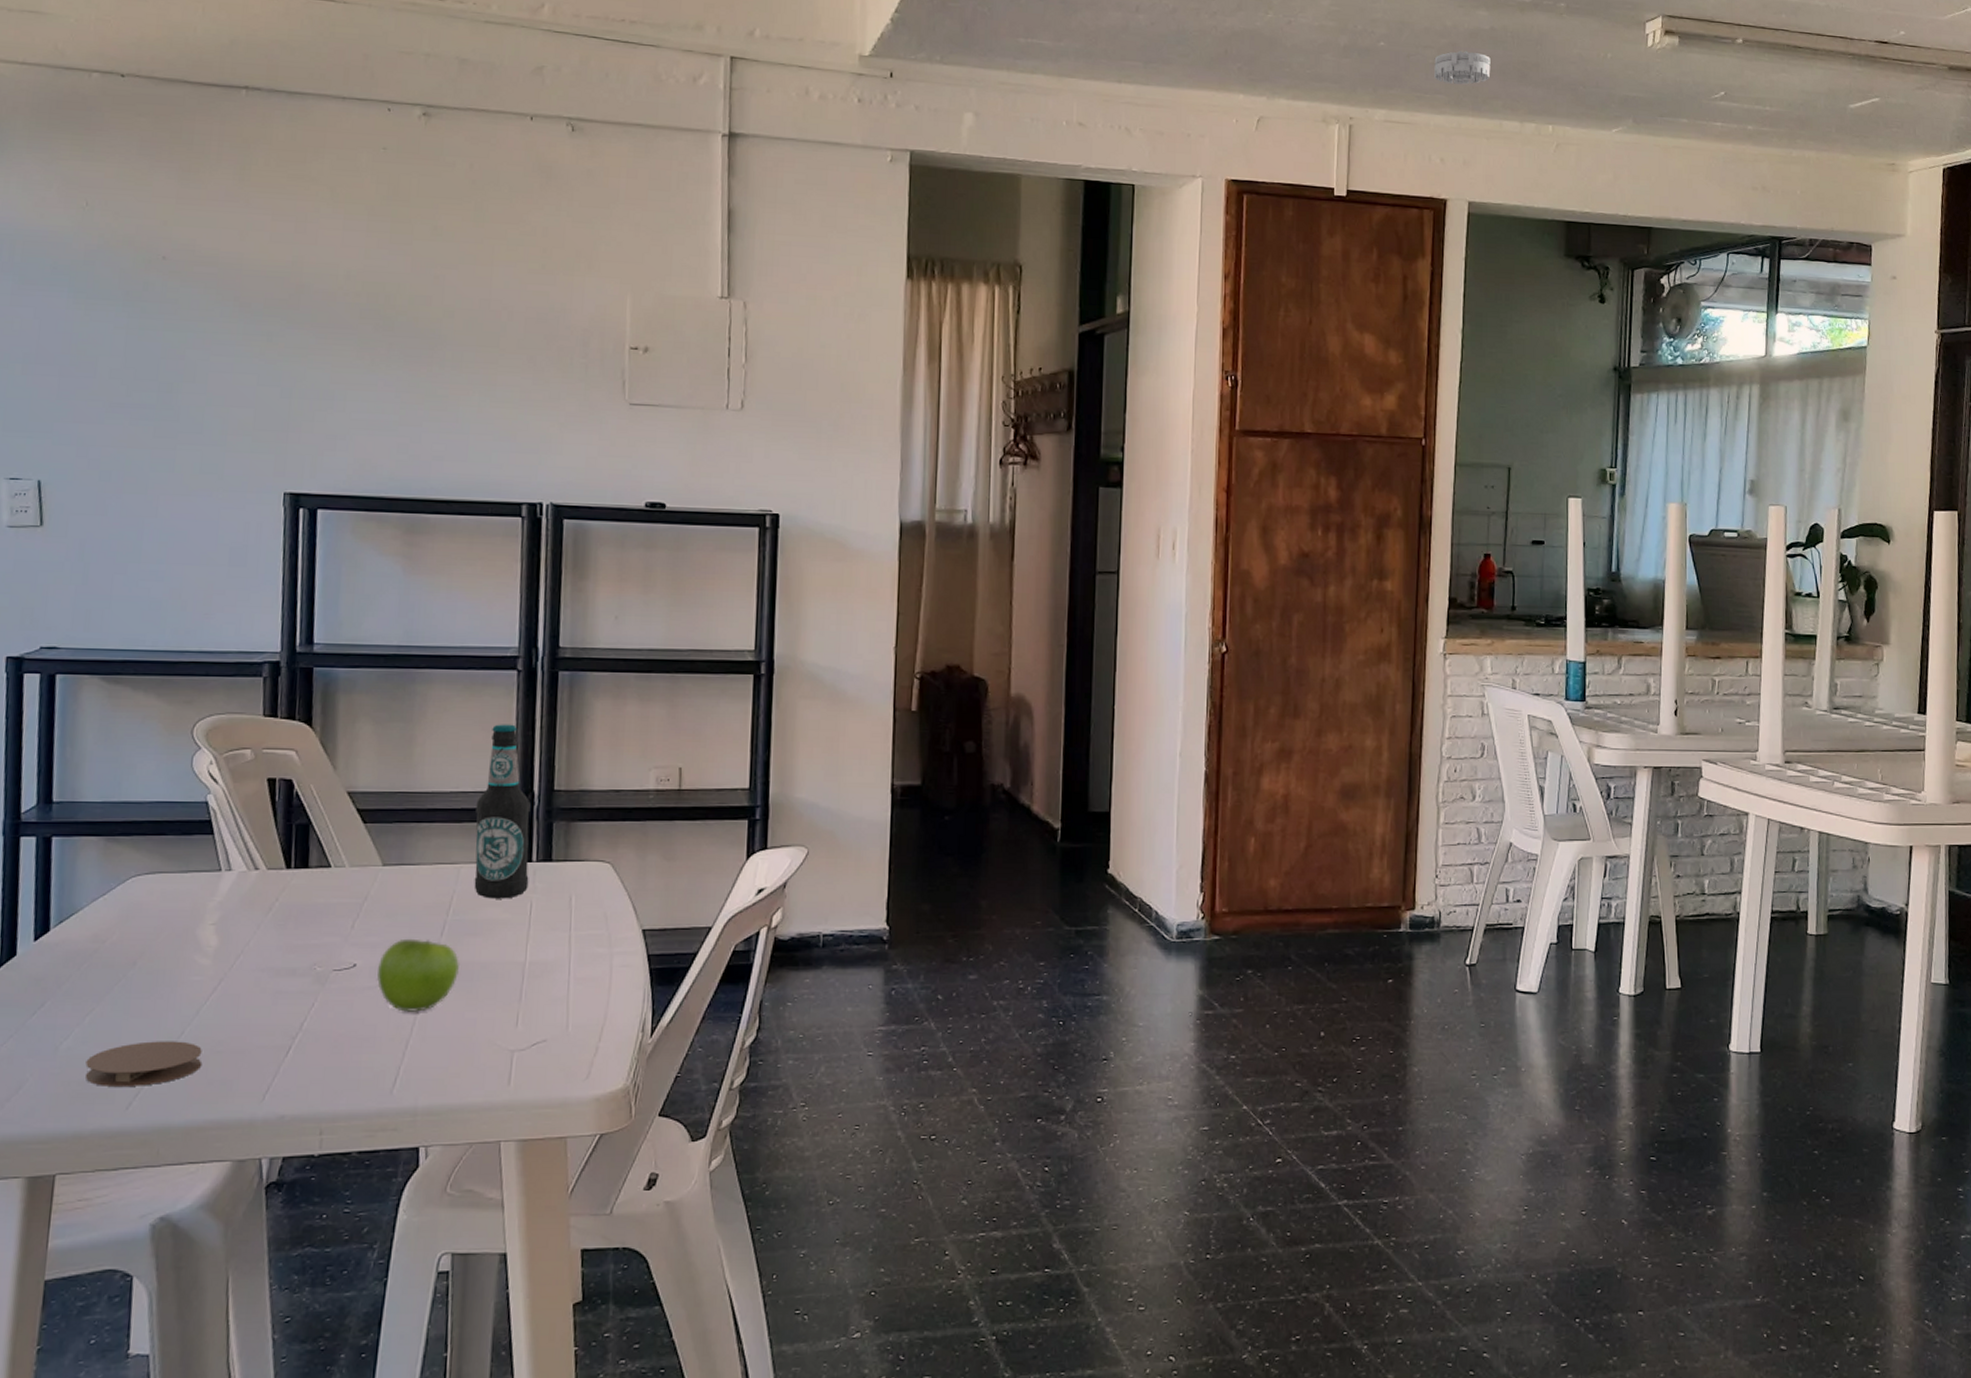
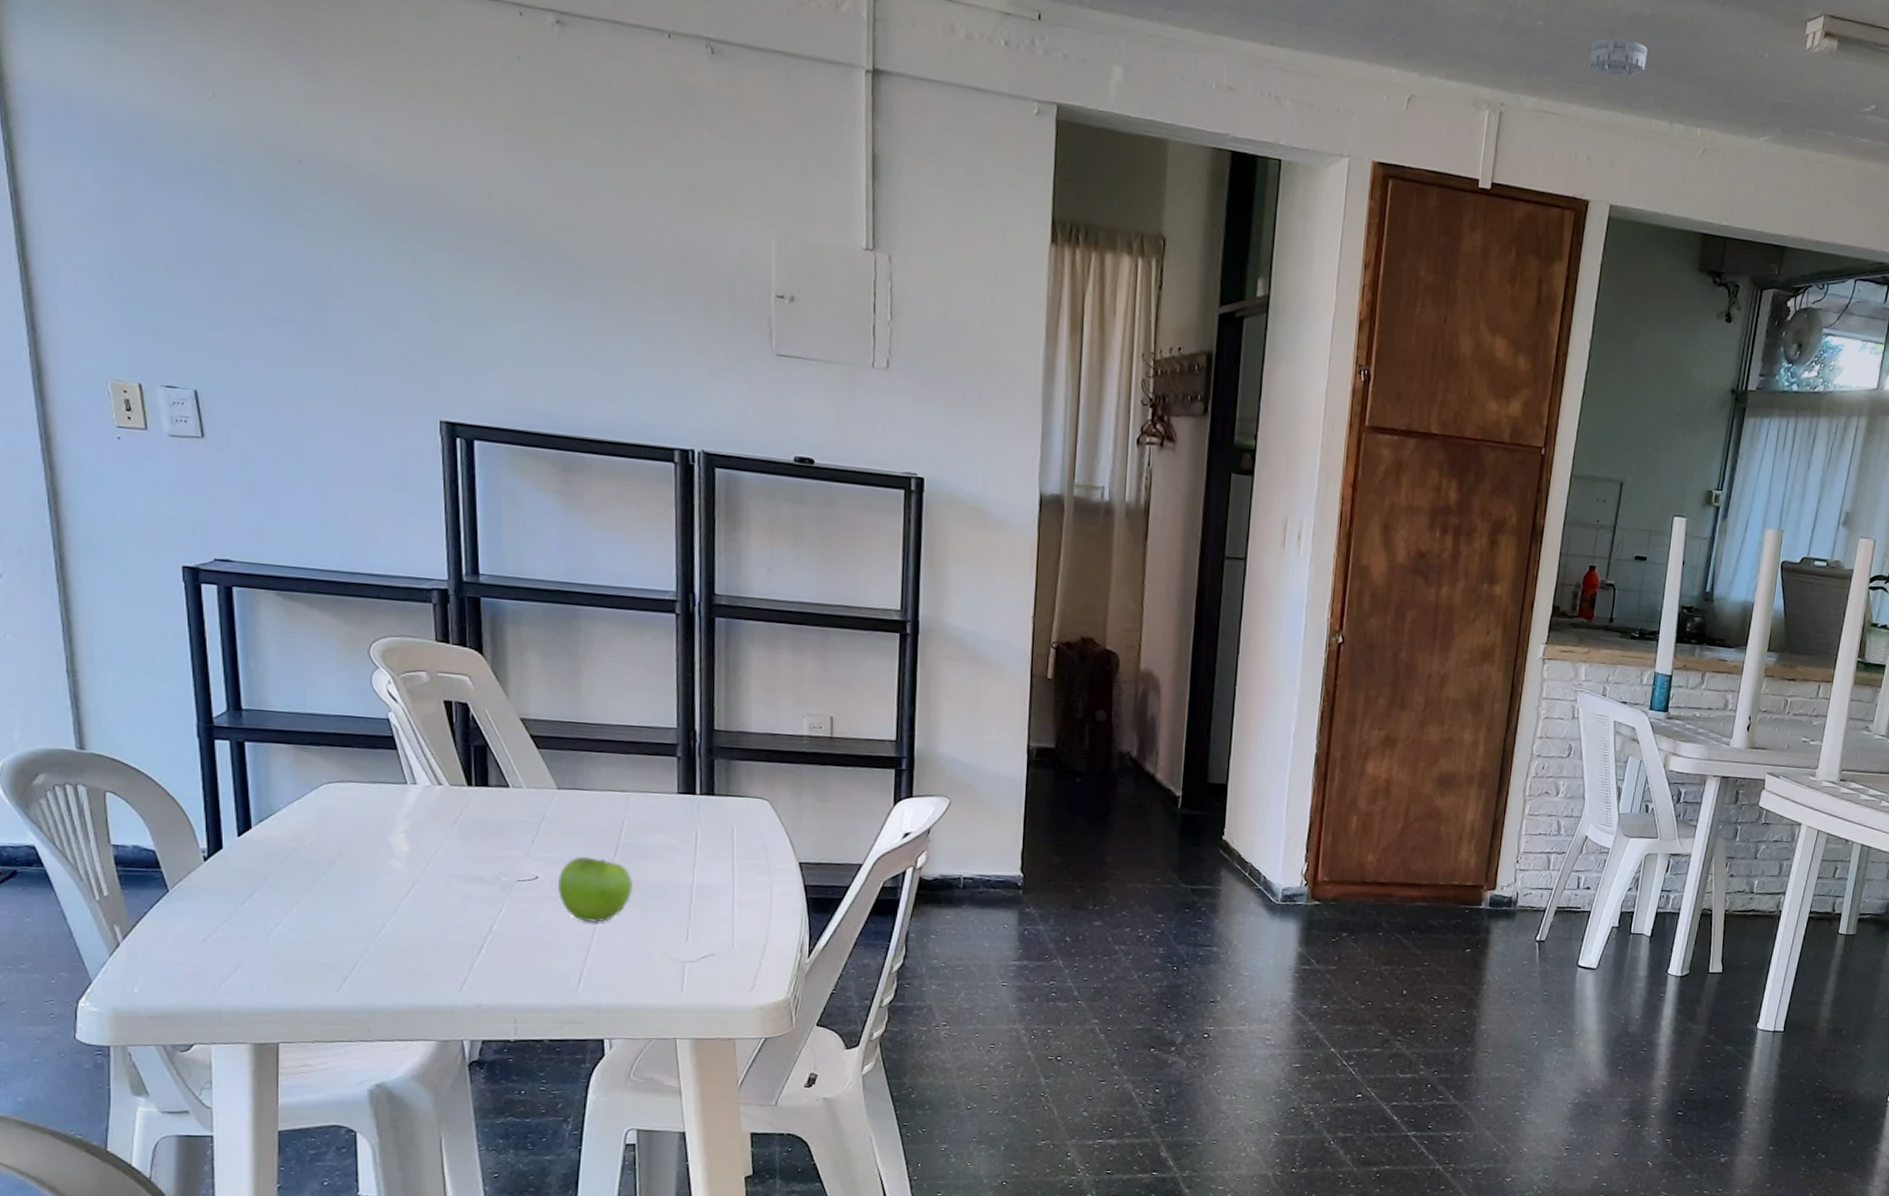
coaster: present [85,1041,203,1088] -> none [297,933,404,972]
bottle: present [474,724,531,899] -> none [642,664,694,827]

